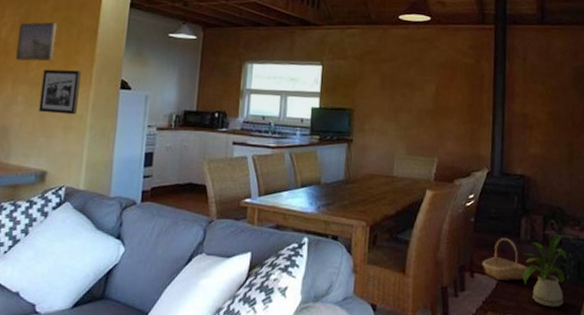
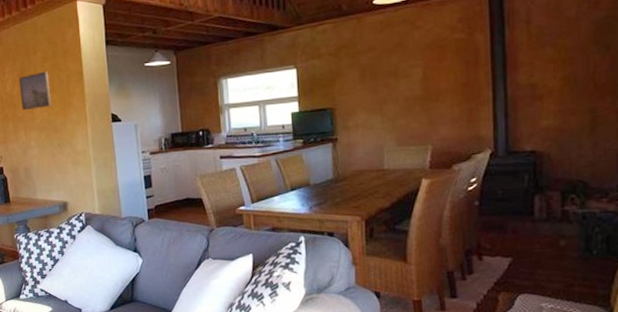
picture frame: present [38,69,81,115] -> none [46,110,81,153]
basket: present [482,238,527,281] -> none [490,218,544,262]
house plant: present [523,234,573,307] -> none [538,209,601,284]

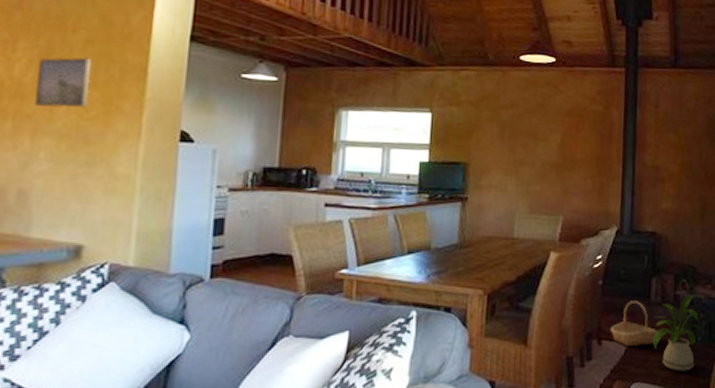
basket: none [490,218,544,262] -> present [610,301,657,347]
house plant: none [538,209,601,284] -> present [653,294,704,371]

